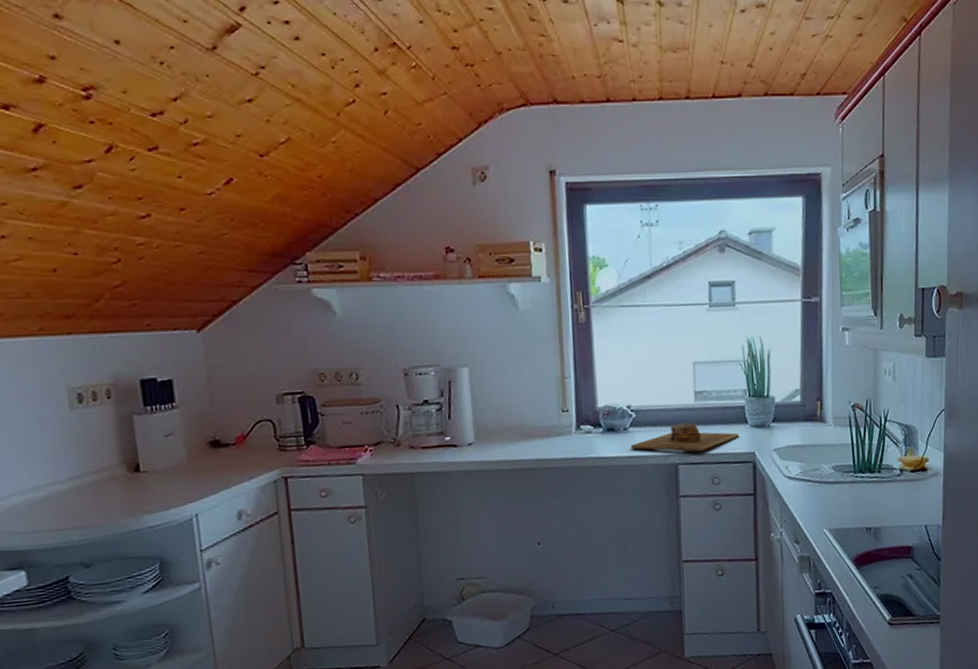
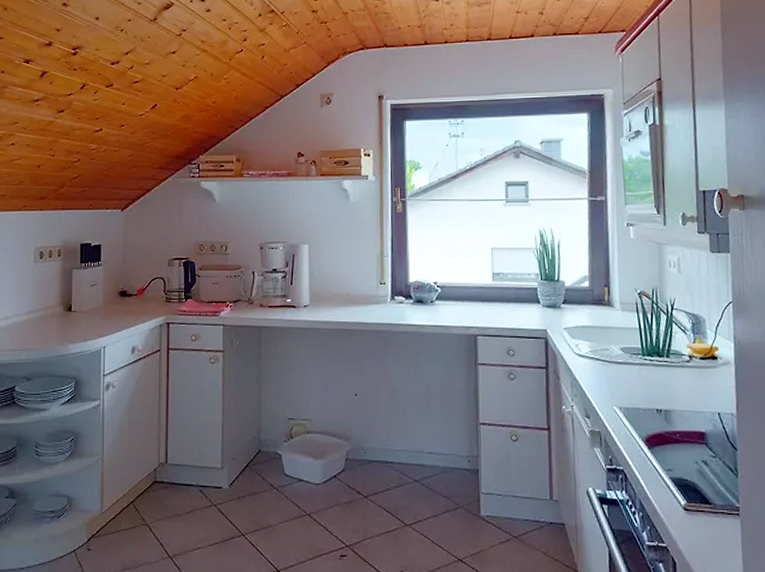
cutting board: present [631,422,740,453] -> none [436,299,533,326]

